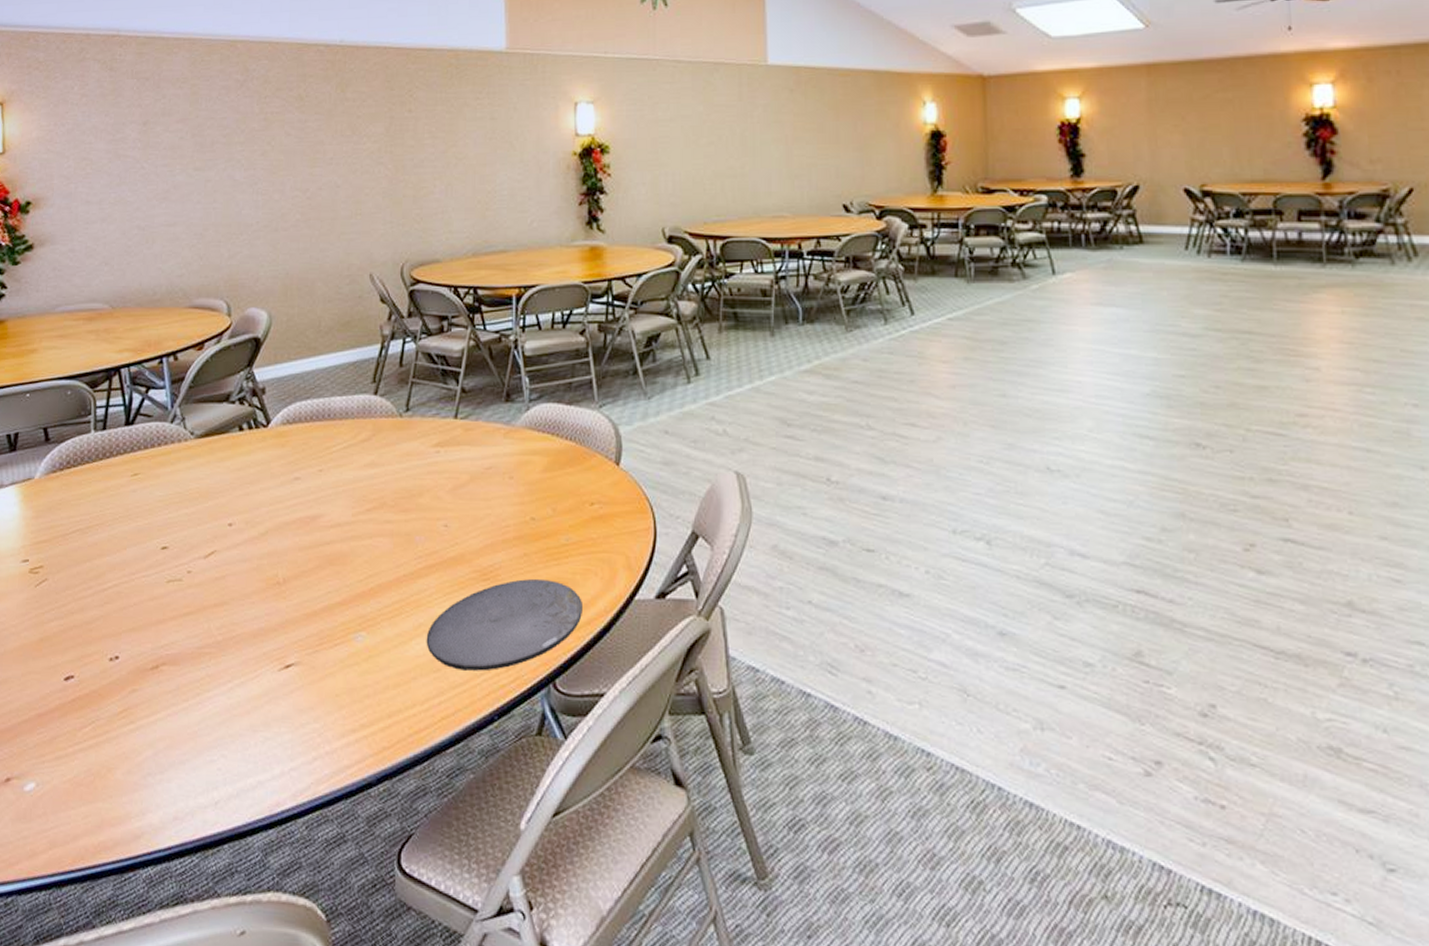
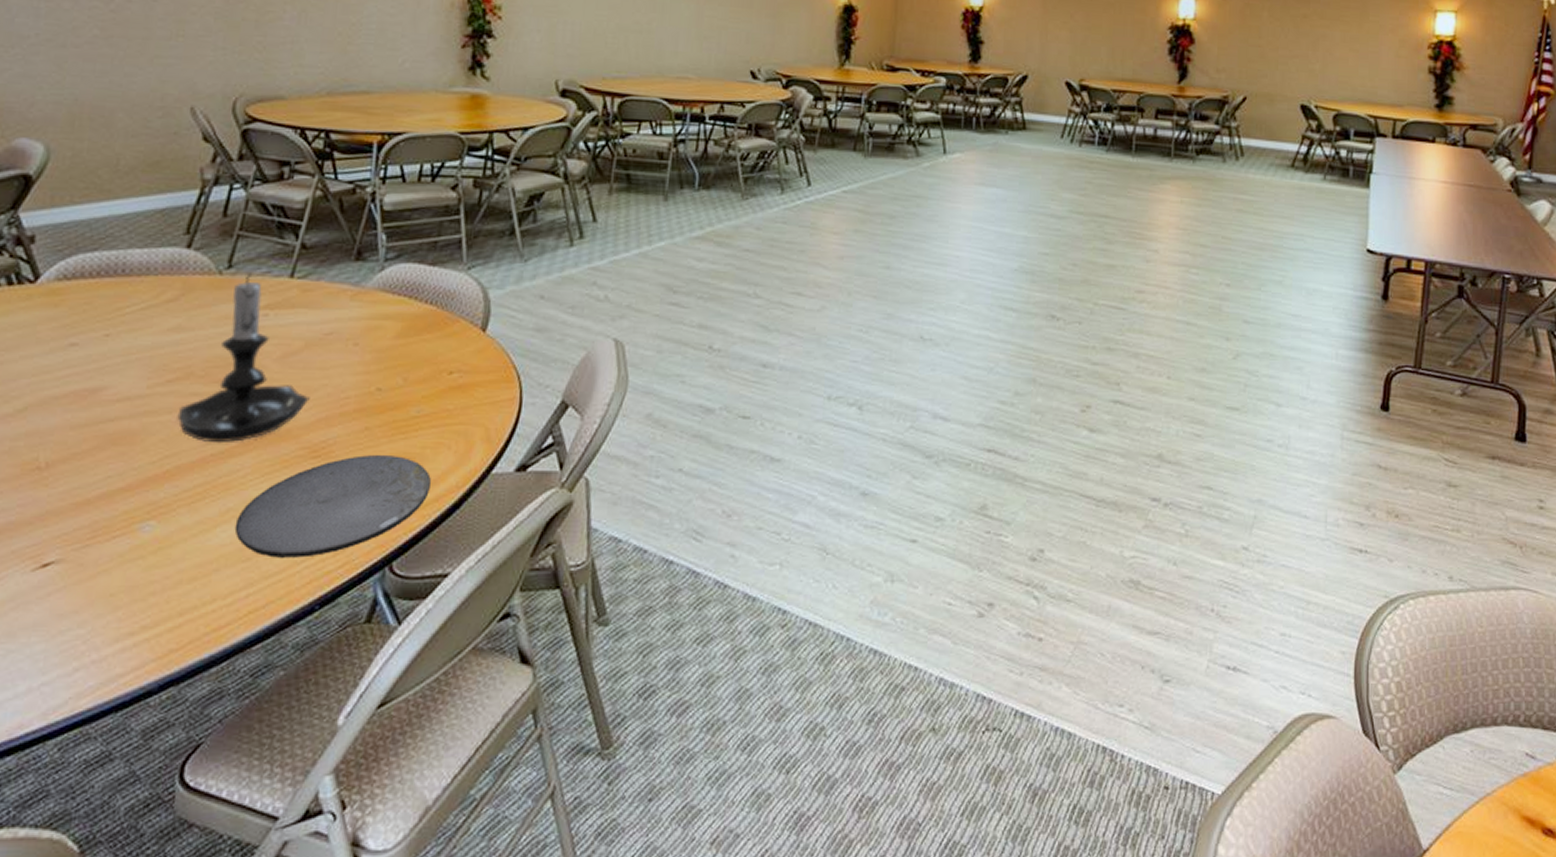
candle holder: none [376,415,477,566] -> present [177,273,310,444]

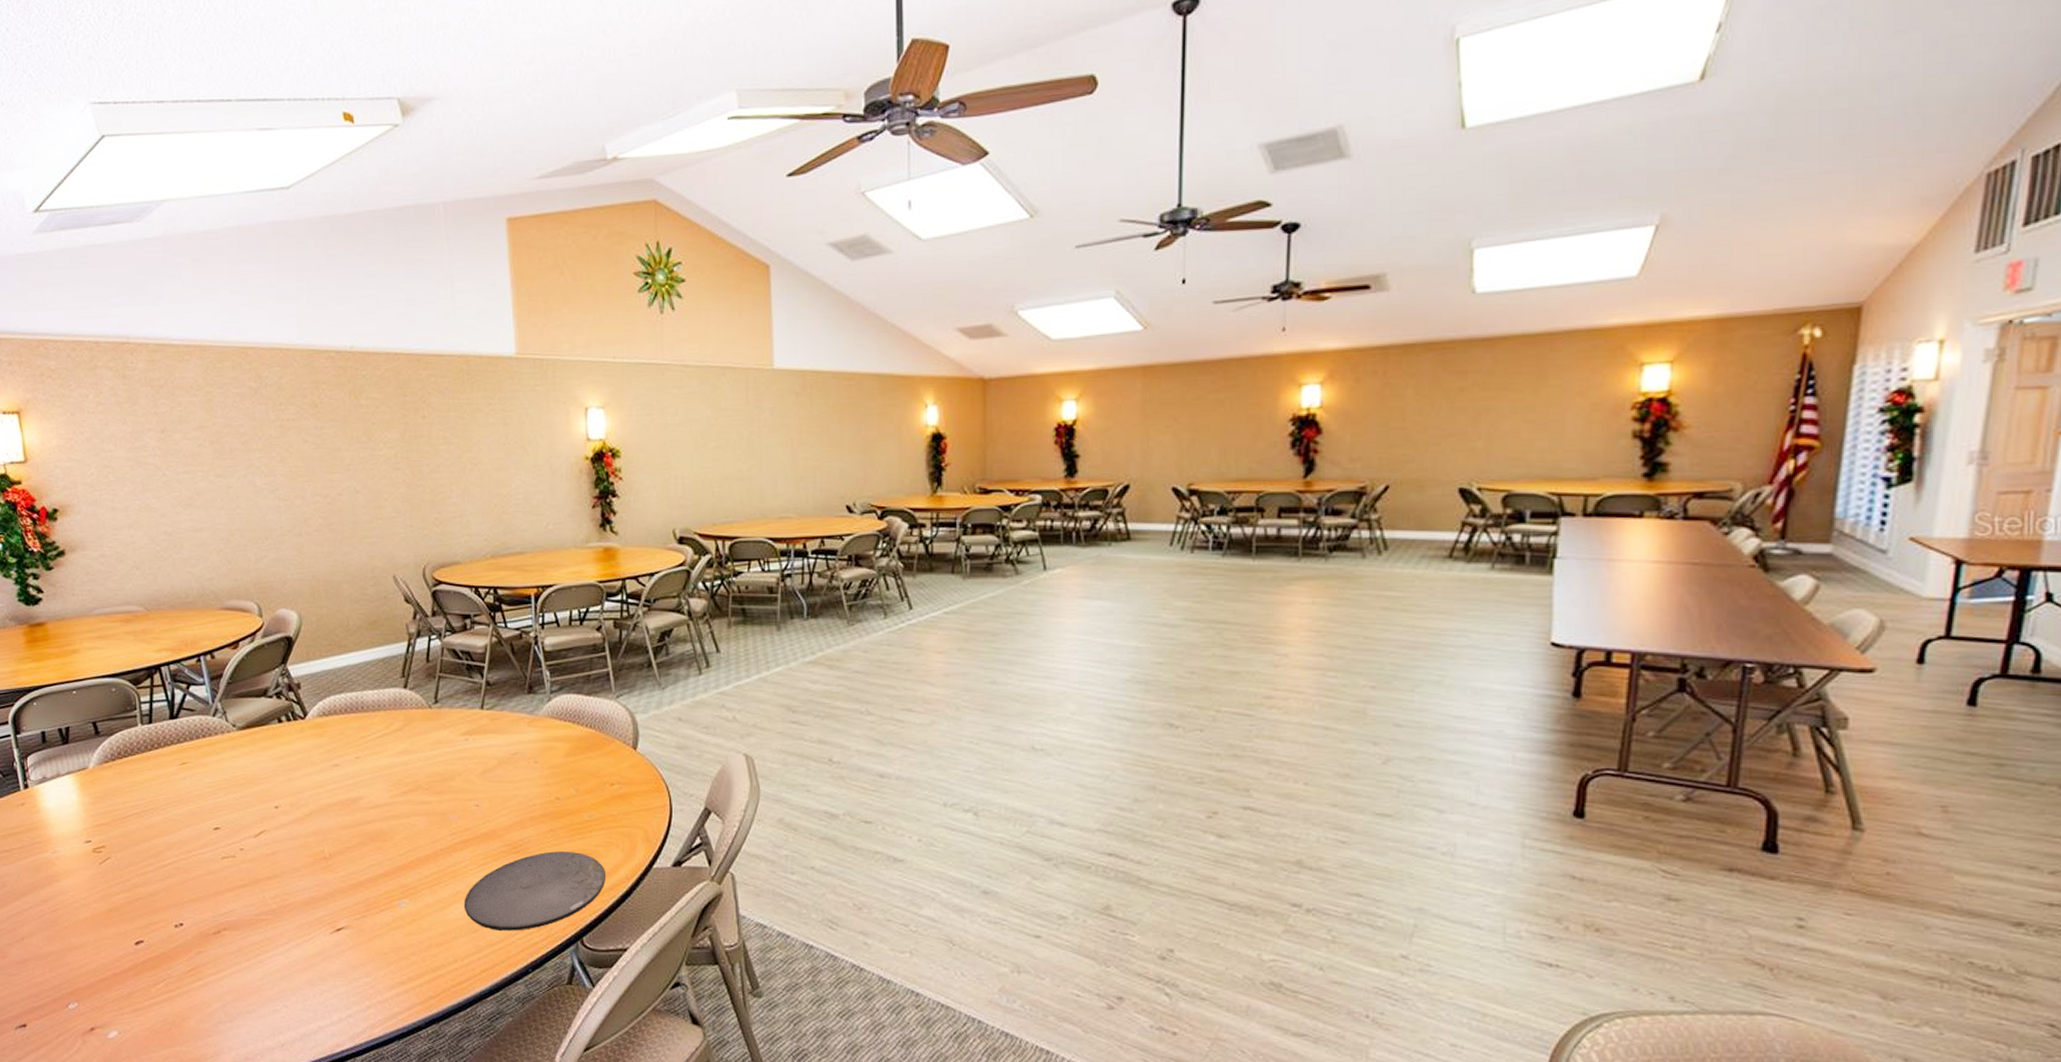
candle holder: present [177,273,310,444] -> none [413,706,506,841]

